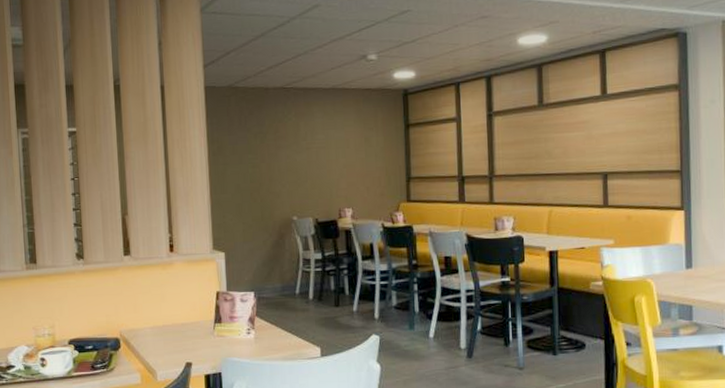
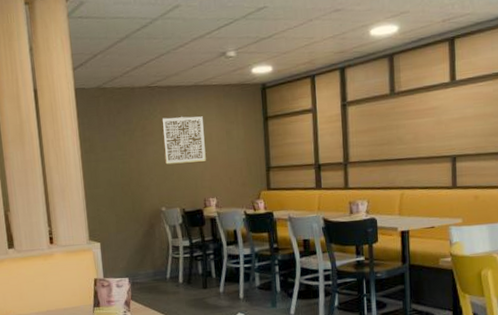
wall art: none [296,120,342,171] -> present [161,116,206,165]

